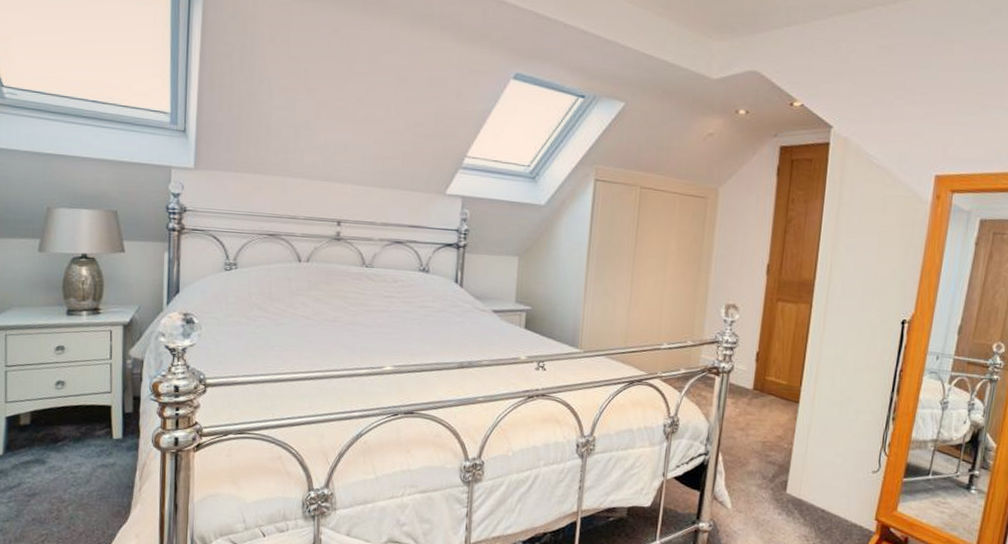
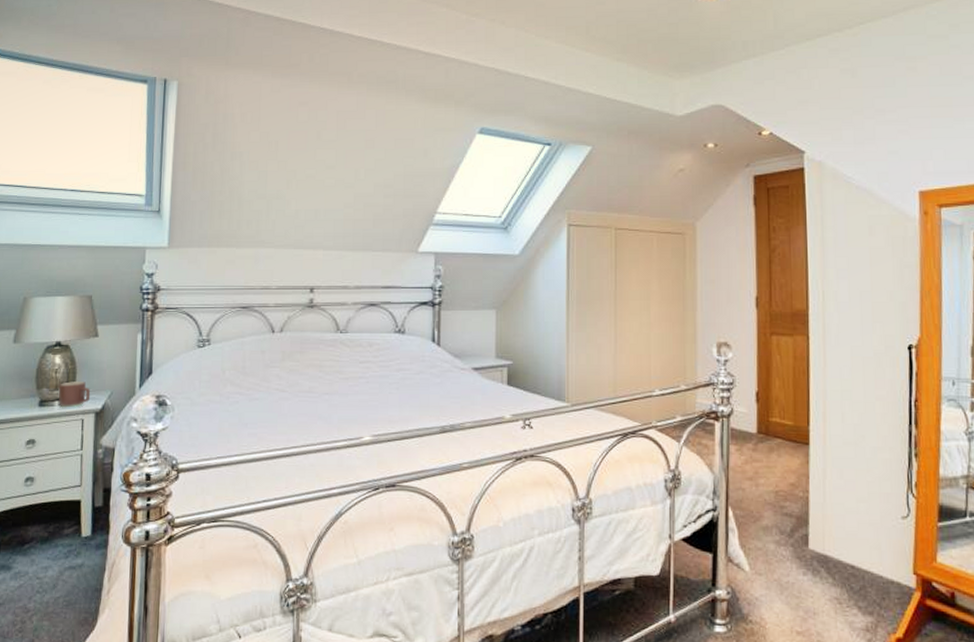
mug: none [86,293,118,319] -> present [58,381,91,408]

